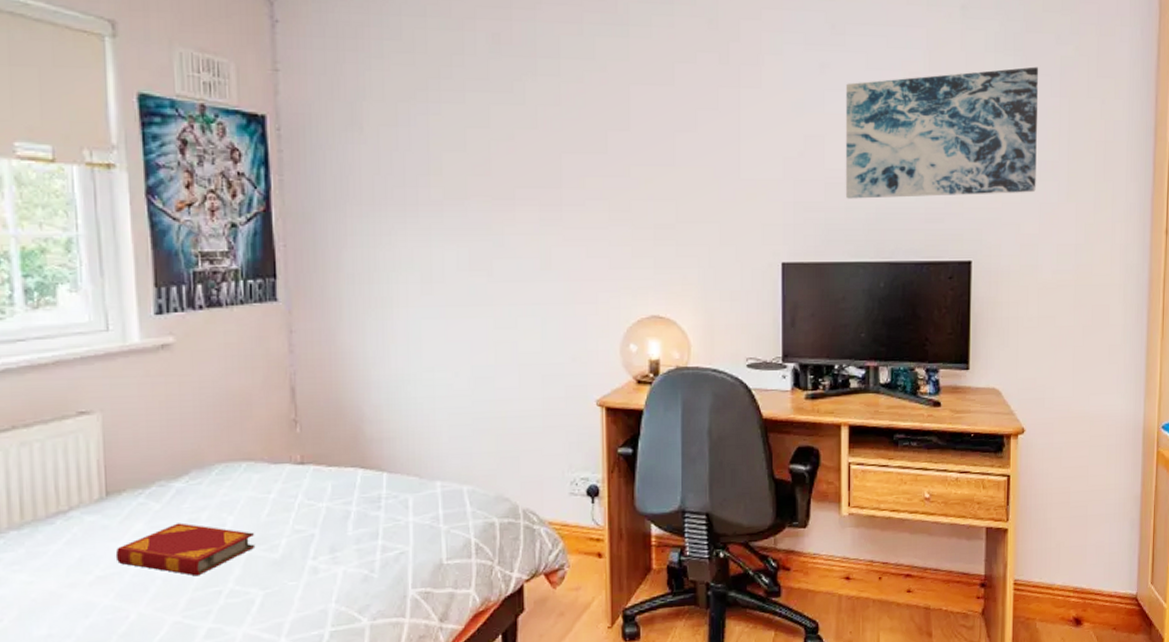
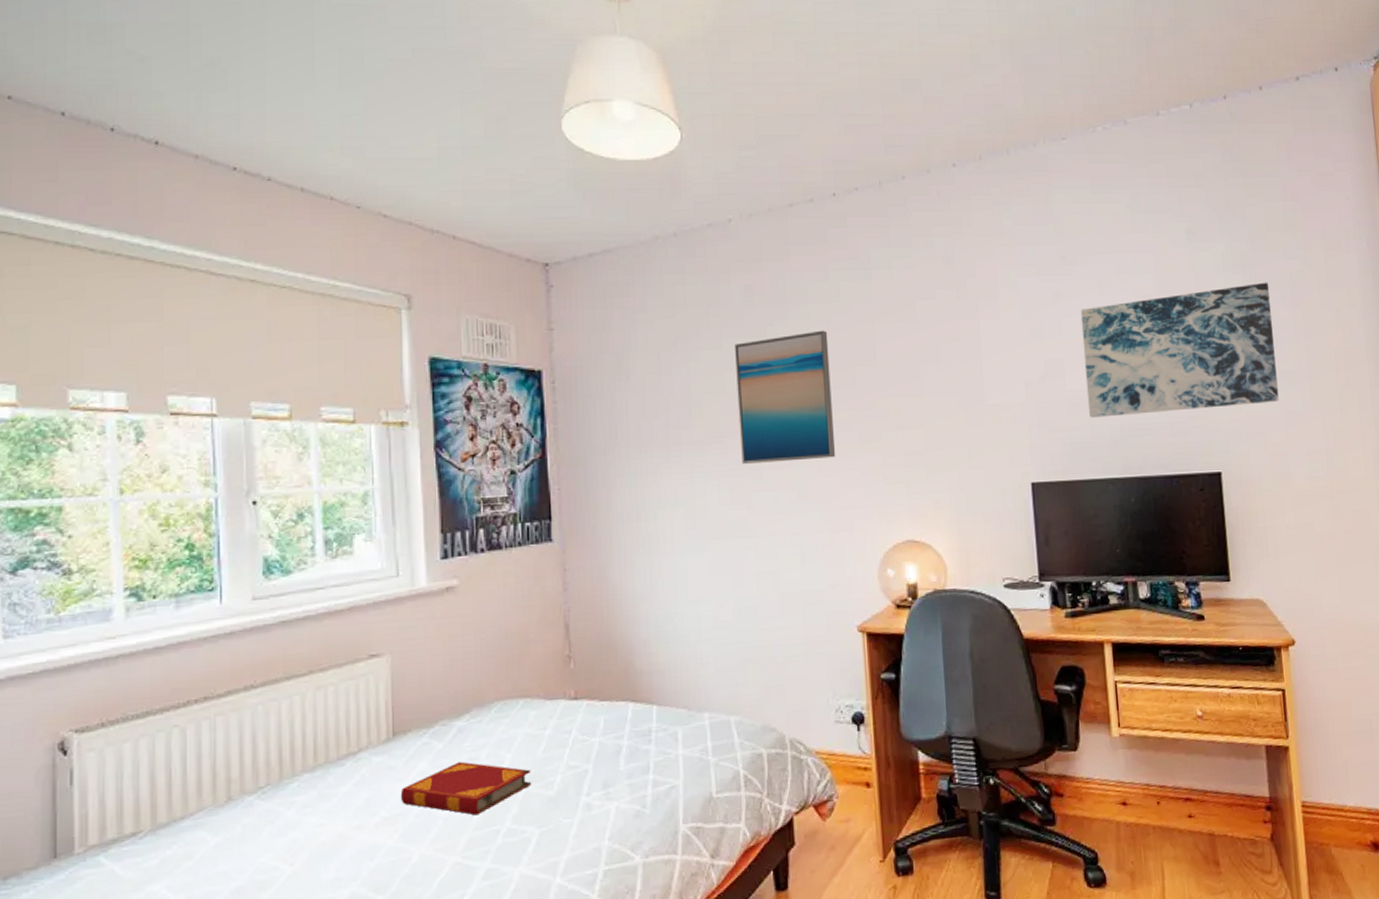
wall art: none [479,89,583,228] -> present [735,330,836,464]

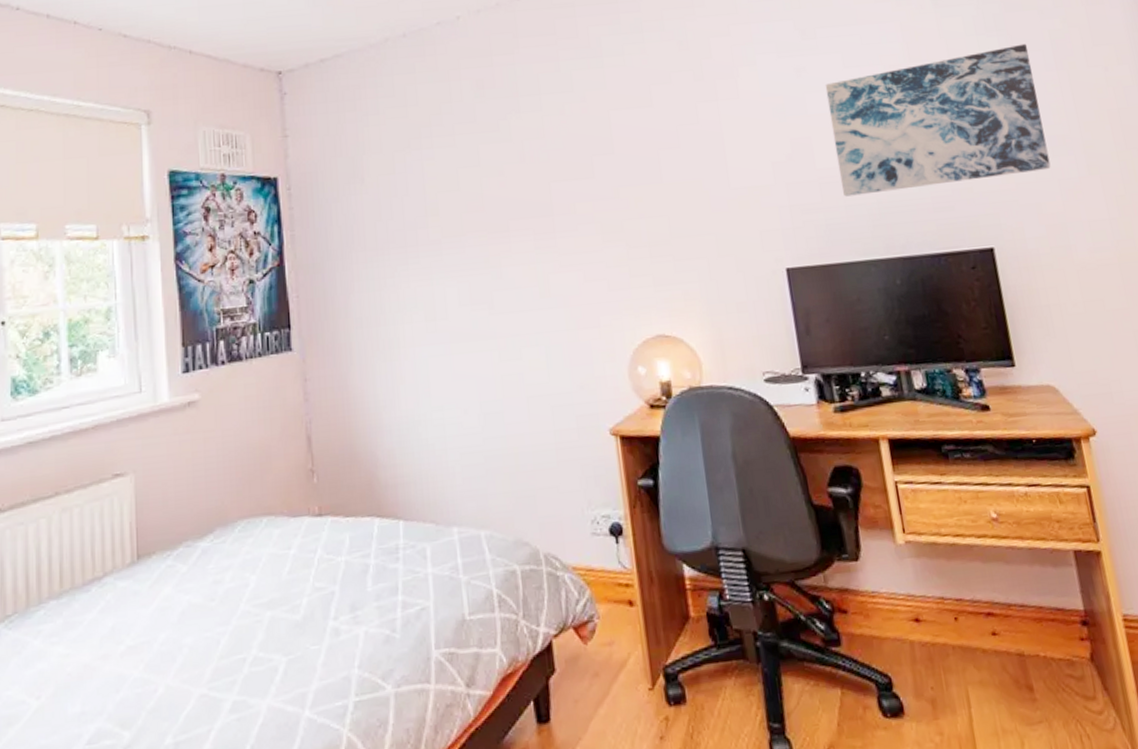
hardback book: present [400,761,532,816] -> none [145,584,278,643]
wall art: present [735,330,836,464] -> none [468,121,578,262]

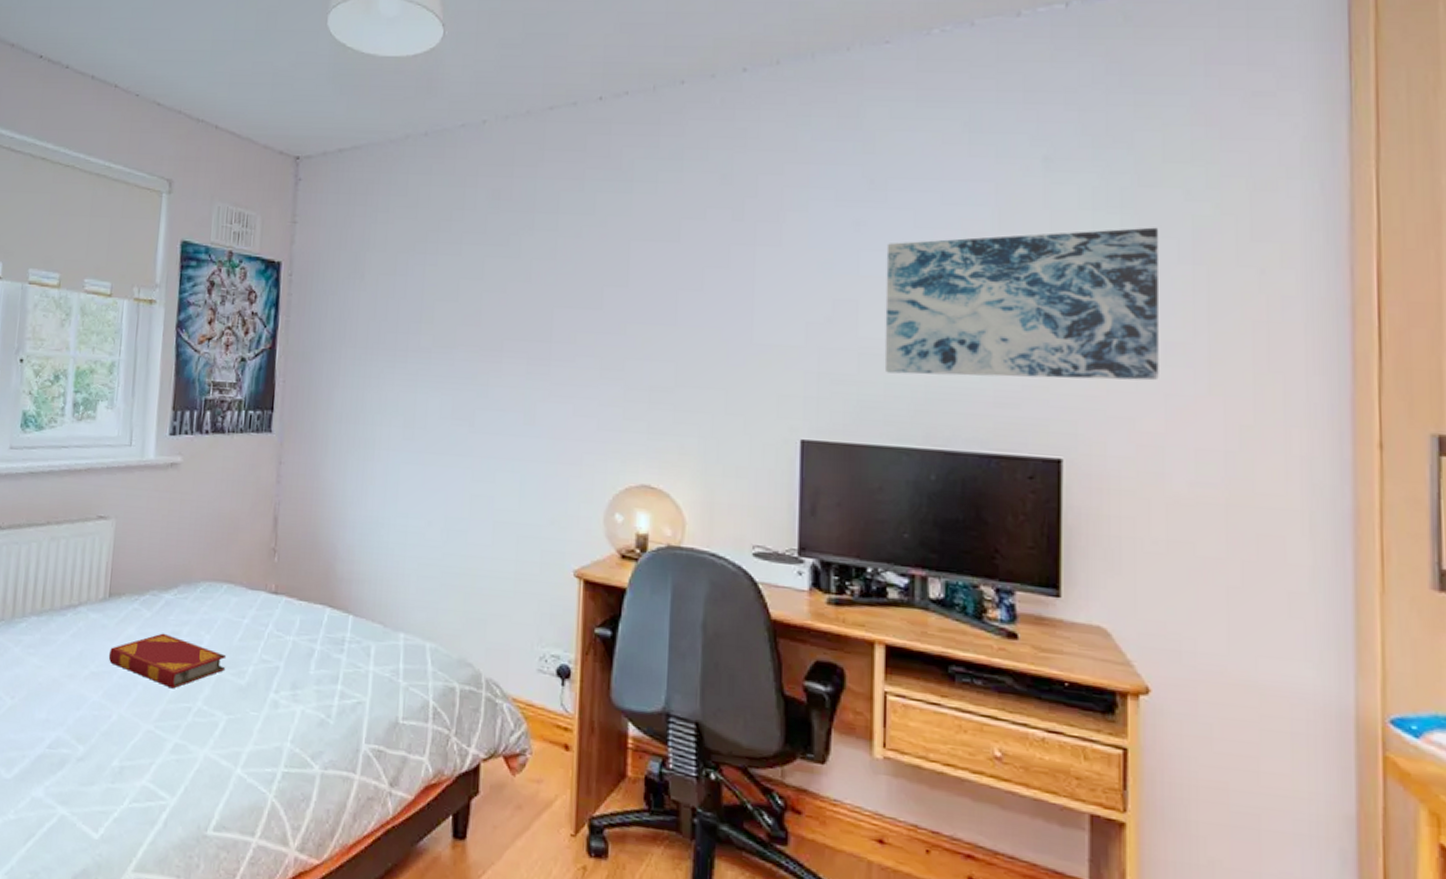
hardback book: none [145,584,278,643] -> present [108,633,227,689]

